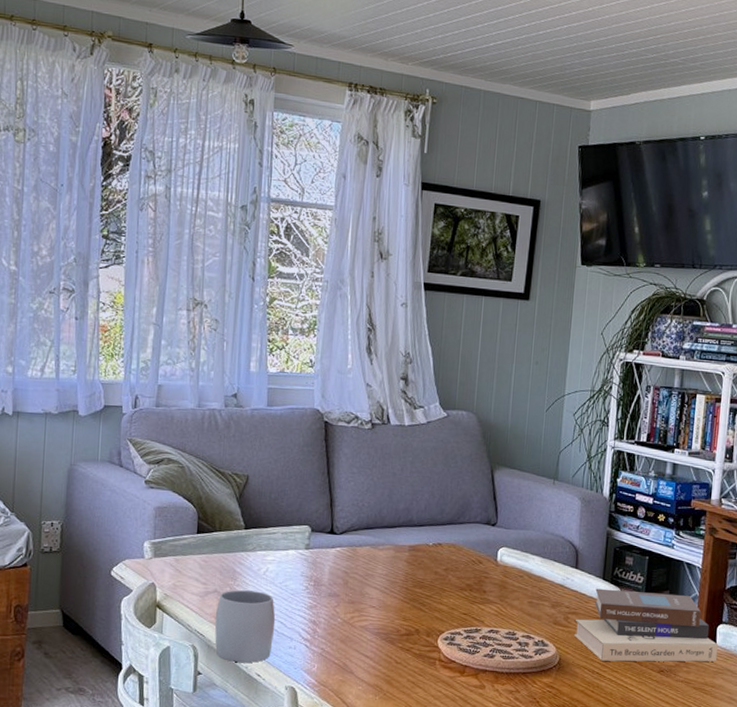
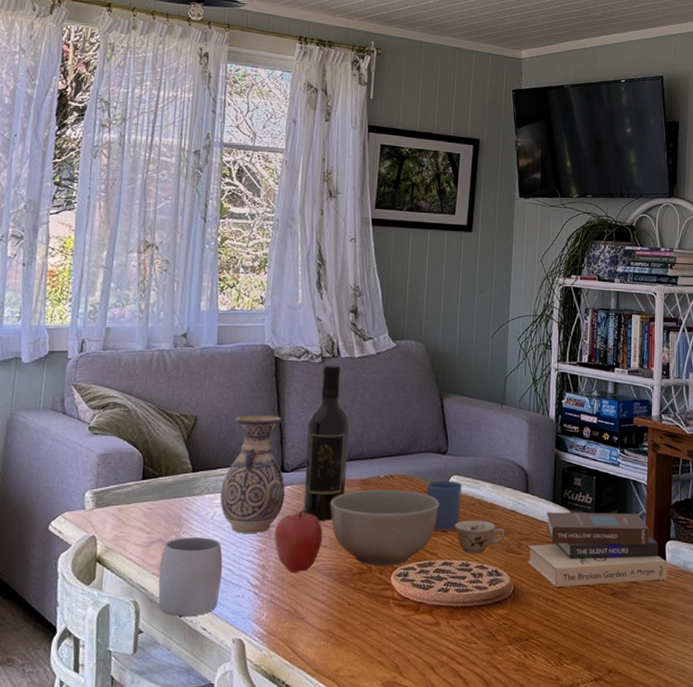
vase: none [272,477,335,590] -> present [220,414,285,533]
fruit: none [324,569,372,630] -> present [274,508,323,573]
wine bottle: none [352,431,398,583] -> present [303,365,349,521]
bowl: none [379,556,487,630] -> present [330,489,439,566]
mug: none [474,551,511,601] -> present [426,481,462,531]
teacup: none [501,591,553,624] -> present [454,520,505,554]

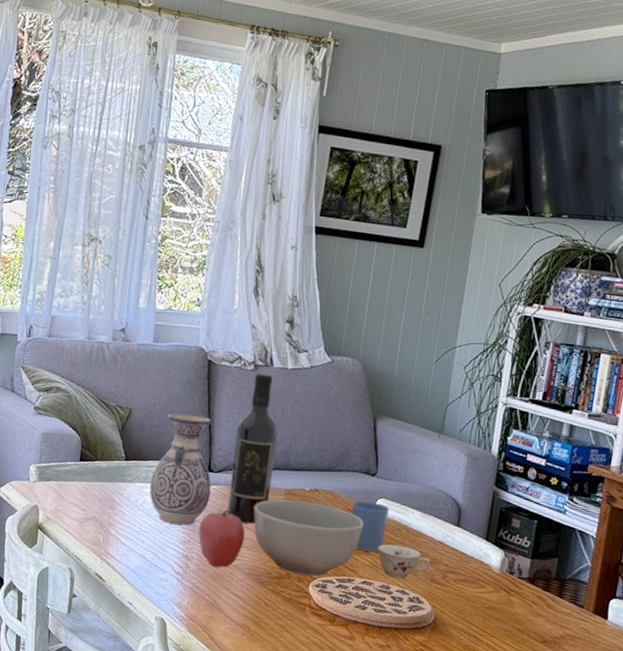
mug: present [158,537,223,617] -> none [90,518,150,591]
books: present [527,512,668,587] -> none [451,549,610,638]

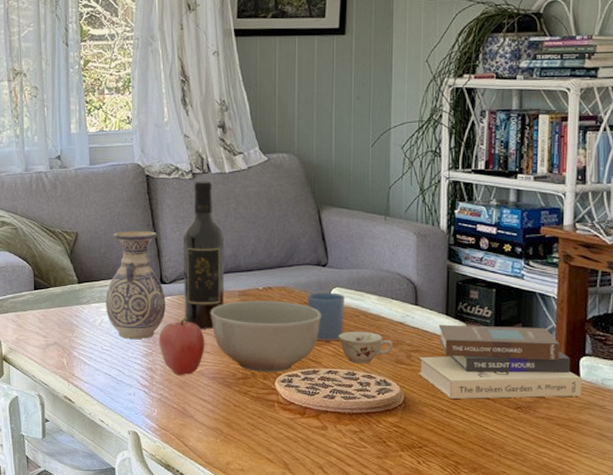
books: none [451,549,610,638] -> present [418,324,583,399]

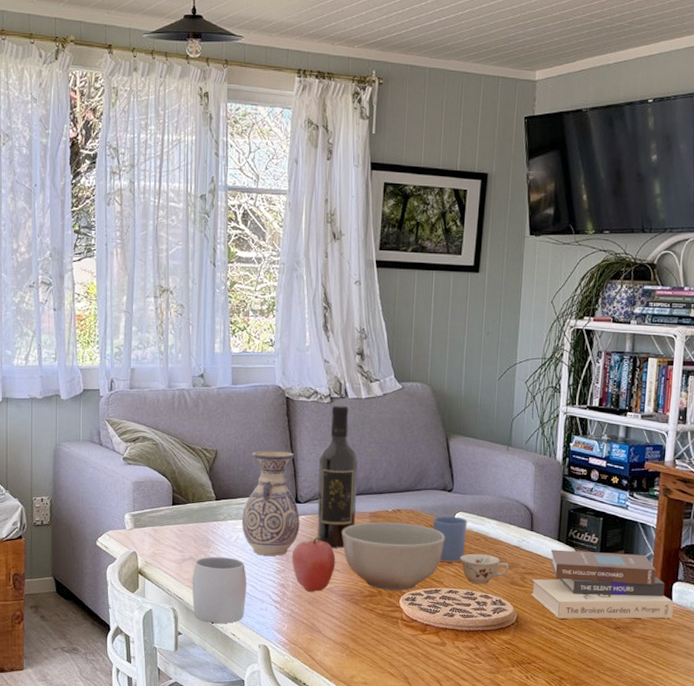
mug: none [57,341,114,410] -> present [191,557,247,624]

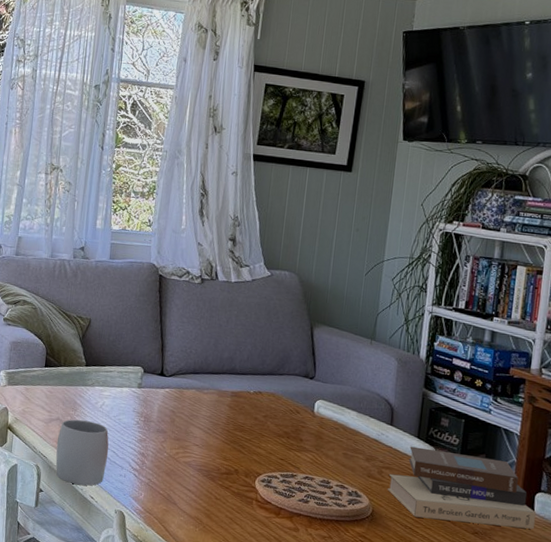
vase: present [242,450,300,556] -> none [108,323,164,425]
fruit: present [291,536,336,593] -> none [152,409,196,464]
wine bottle: present [317,405,358,548] -> none [178,286,224,424]
bowl: present [341,522,445,591] -> none [203,401,304,472]
mug: present [432,516,467,563] -> none [292,402,327,450]
teacup: present [459,553,509,585] -> none [317,442,367,474]

